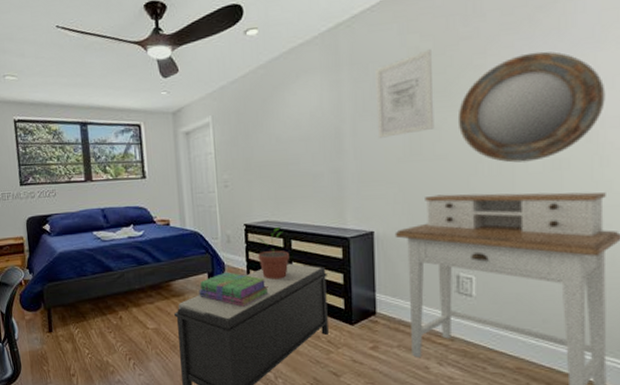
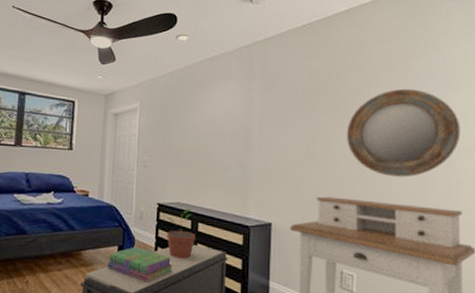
wall art: present [375,49,435,138] -> none [280,74,328,142]

